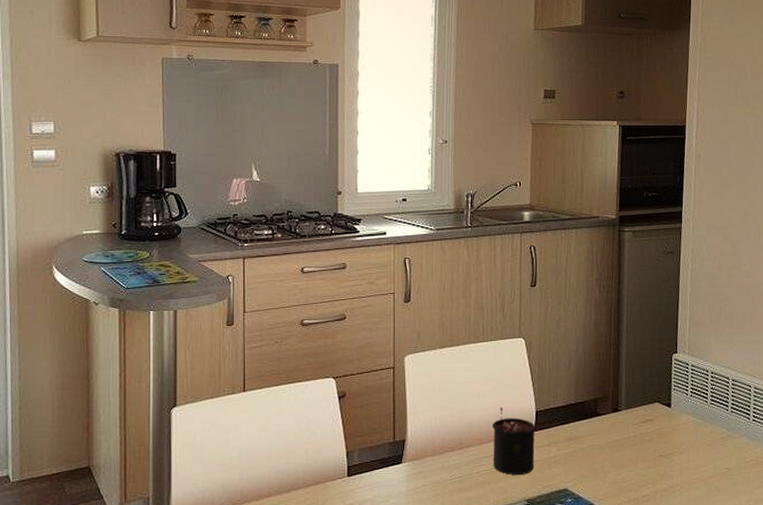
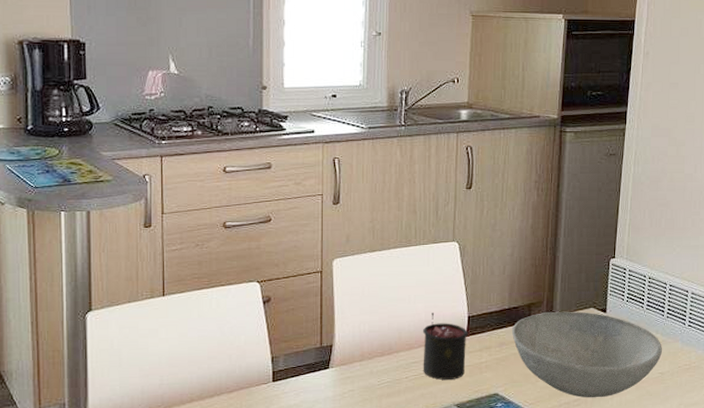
bowl: none [578,406,728,494] -> present [511,311,662,398]

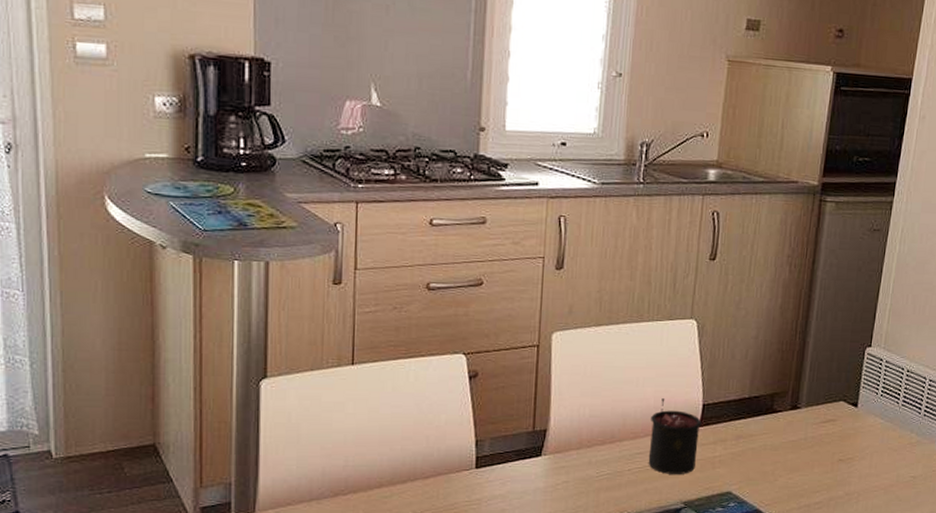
bowl: present [511,311,662,398] -> none [750,403,916,501]

